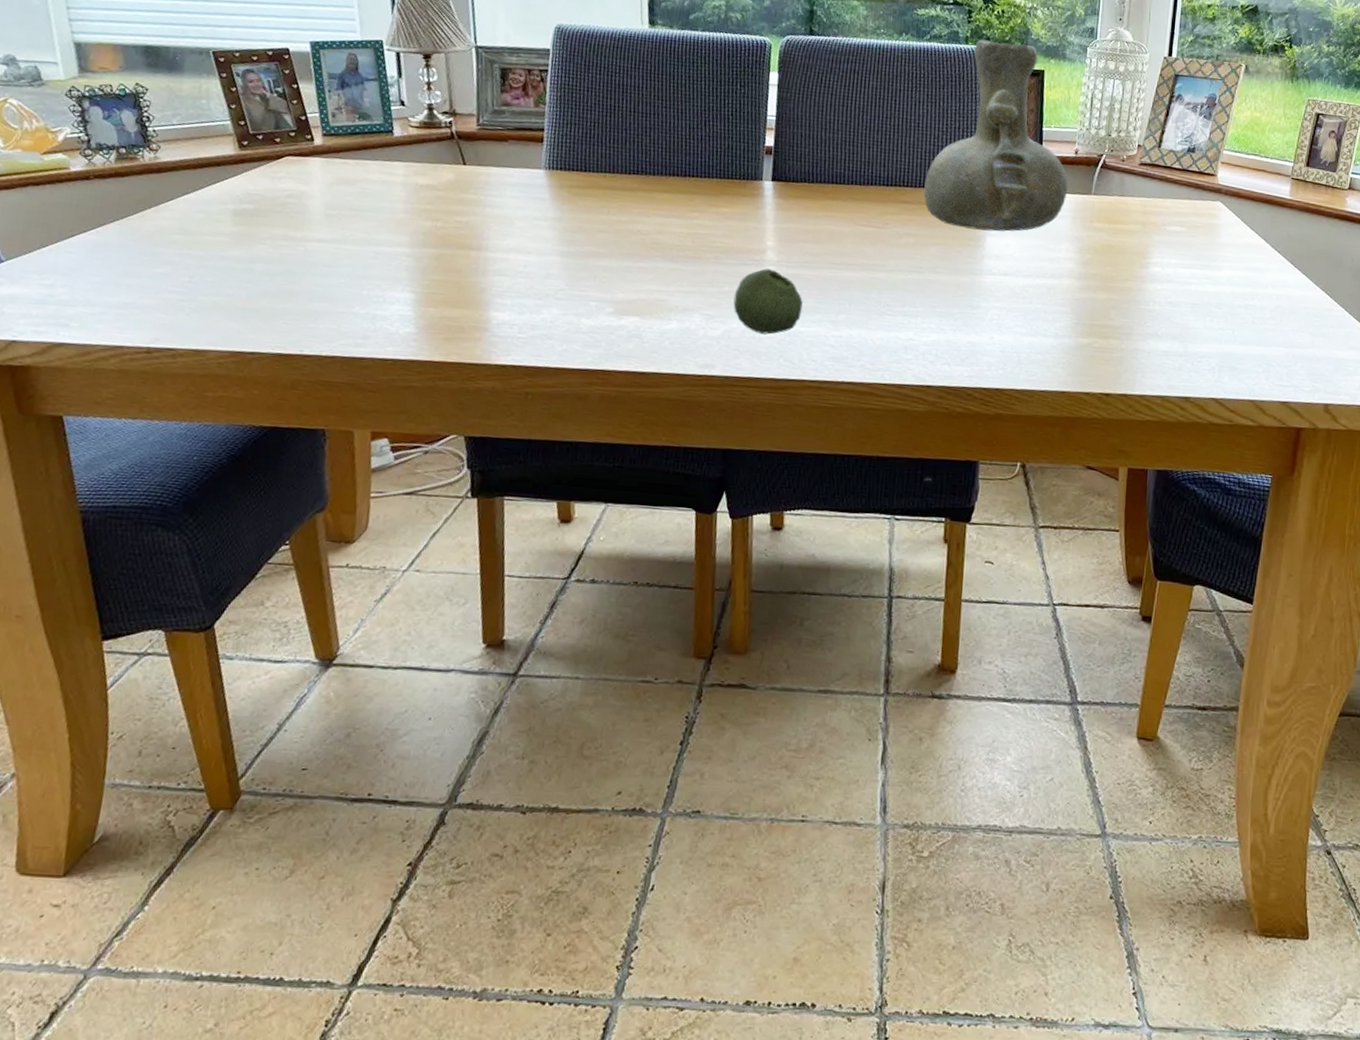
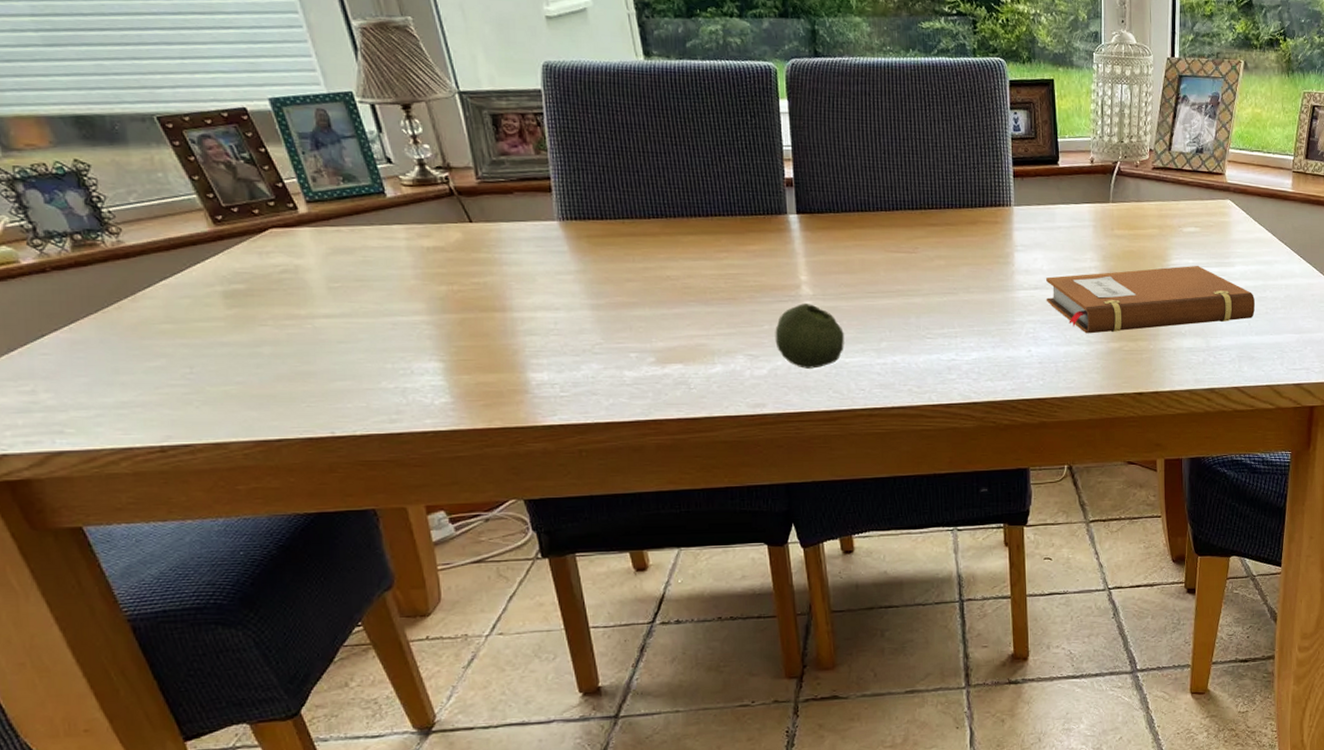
vase: present [923,39,1068,232] -> none [949,51,1087,247]
notebook: none [1015,264,1241,328] -> present [1046,266,1255,334]

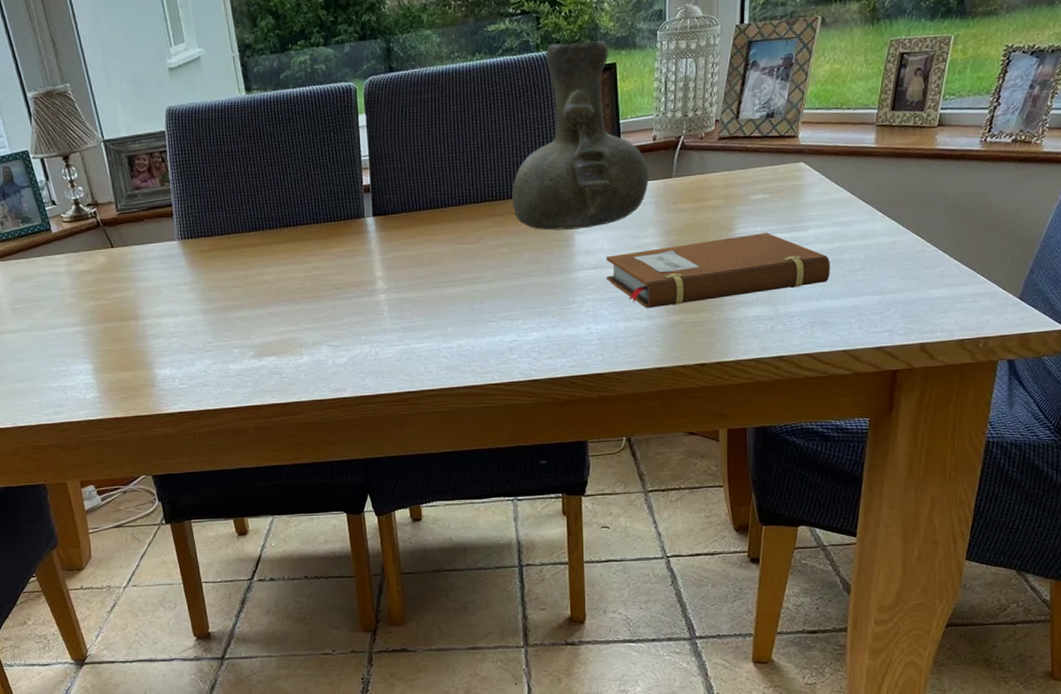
fruit: present [775,304,844,369] -> none [354,297,414,356]
vase: none [949,51,1087,247] -> present [512,40,649,231]

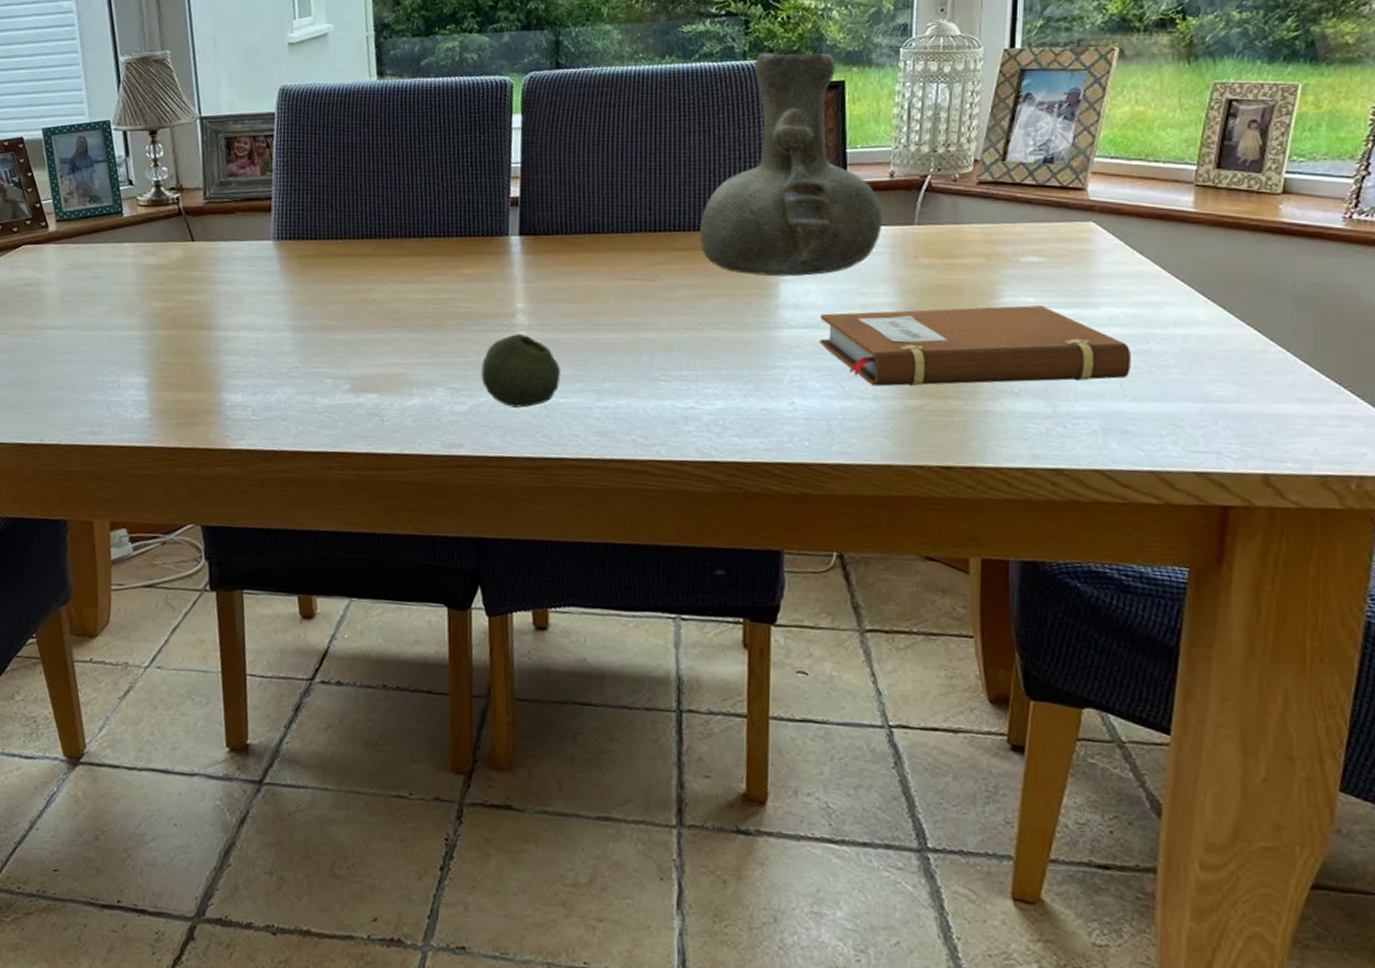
fruit: none [354,297,414,356] -> present [481,334,560,408]

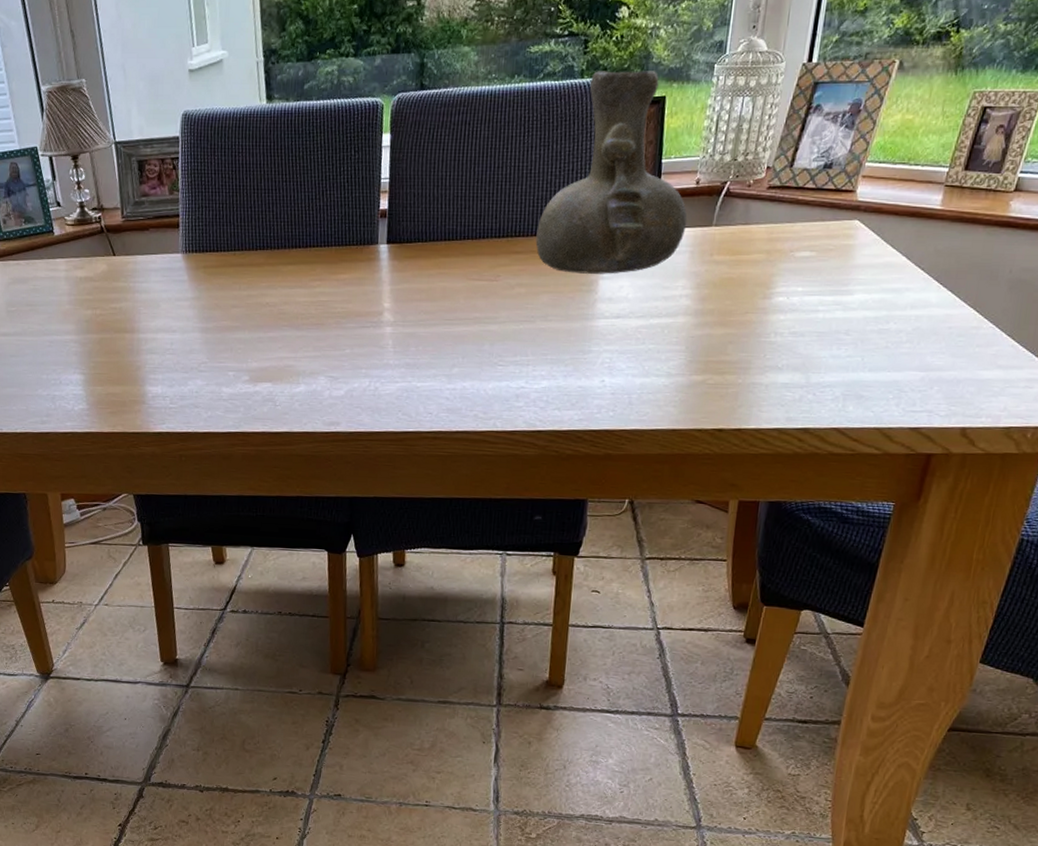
fruit: present [481,334,560,408] -> none [354,329,419,392]
notebook: present [820,305,1131,387] -> none [628,294,874,365]

